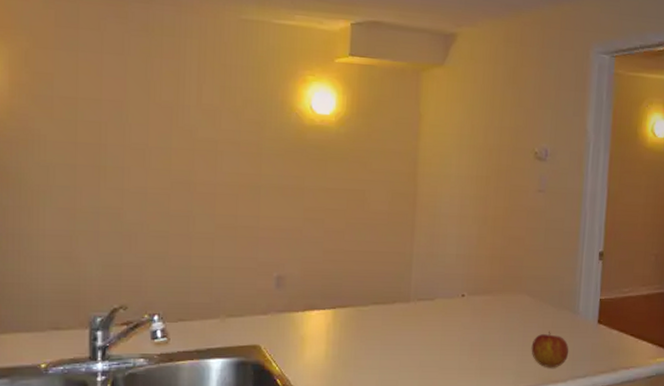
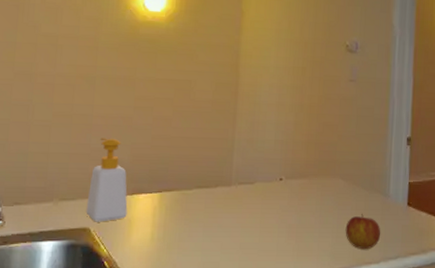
soap bottle: none [255,251,300,339] -> present [86,138,128,222]

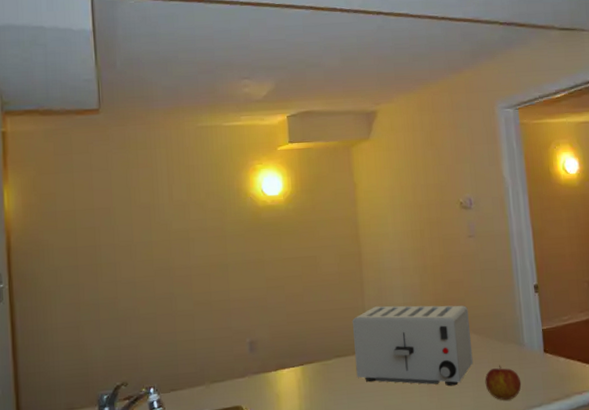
soap bottle: present [86,138,128,222] -> none [235,319,274,400]
toaster: none [216,140,339,230] -> present [352,305,474,387]

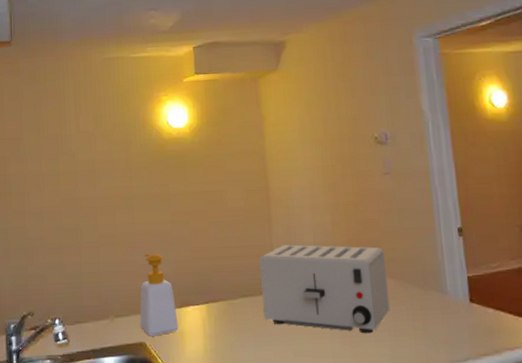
soap bottle: none [235,319,274,400] -> present [139,253,179,337]
apple: present [485,365,522,401] -> none [403,313,445,353]

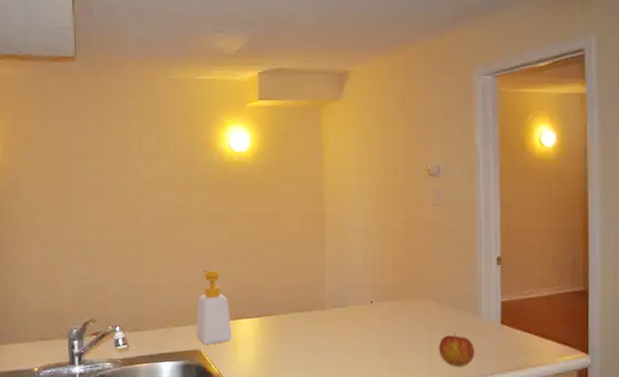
toaster: present [259,244,390,334] -> none [310,266,428,349]
apple: none [403,313,445,353] -> present [438,332,475,367]

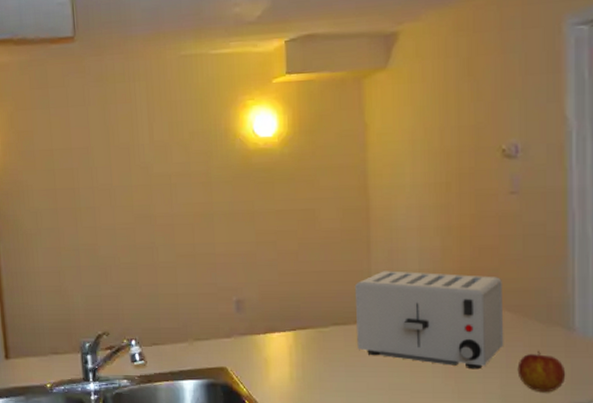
soap bottle: present [196,270,232,345] -> none [220,276,262,362]
toaster: none [310,266,428,349] -> present [354,271,504,370]

